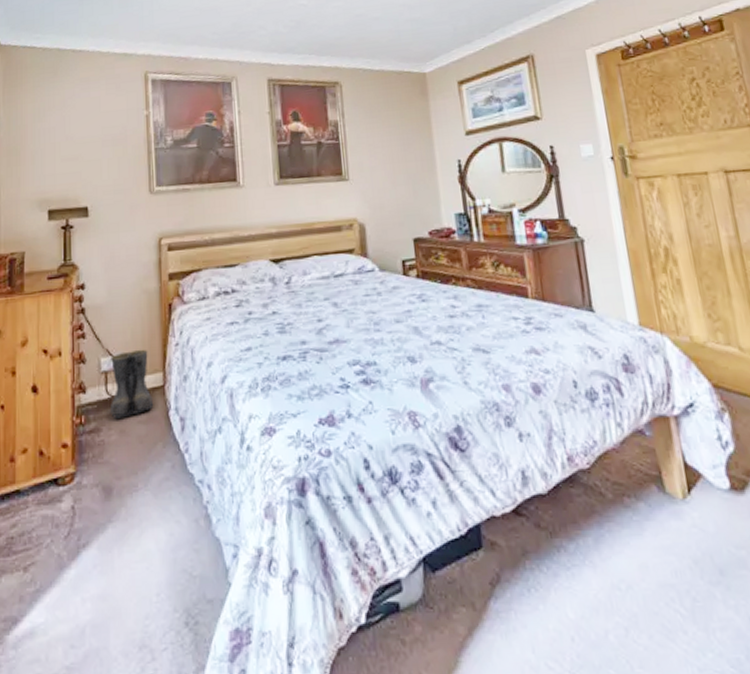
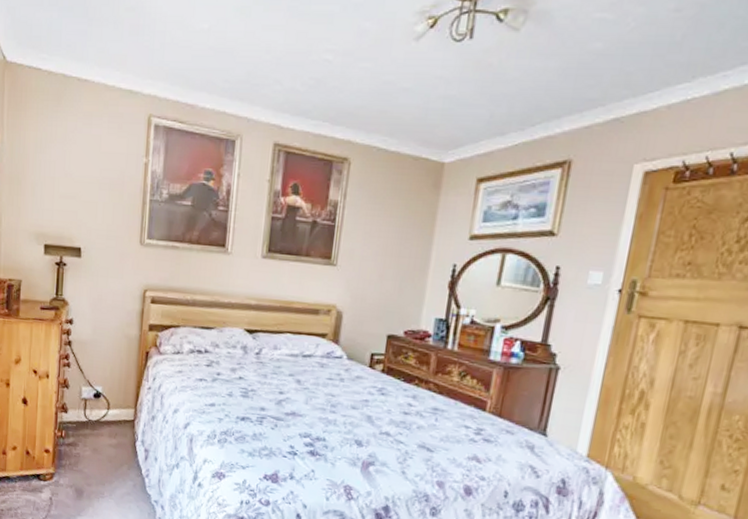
boots: present [111,349,154,418] -> none [87,385,124,440]

